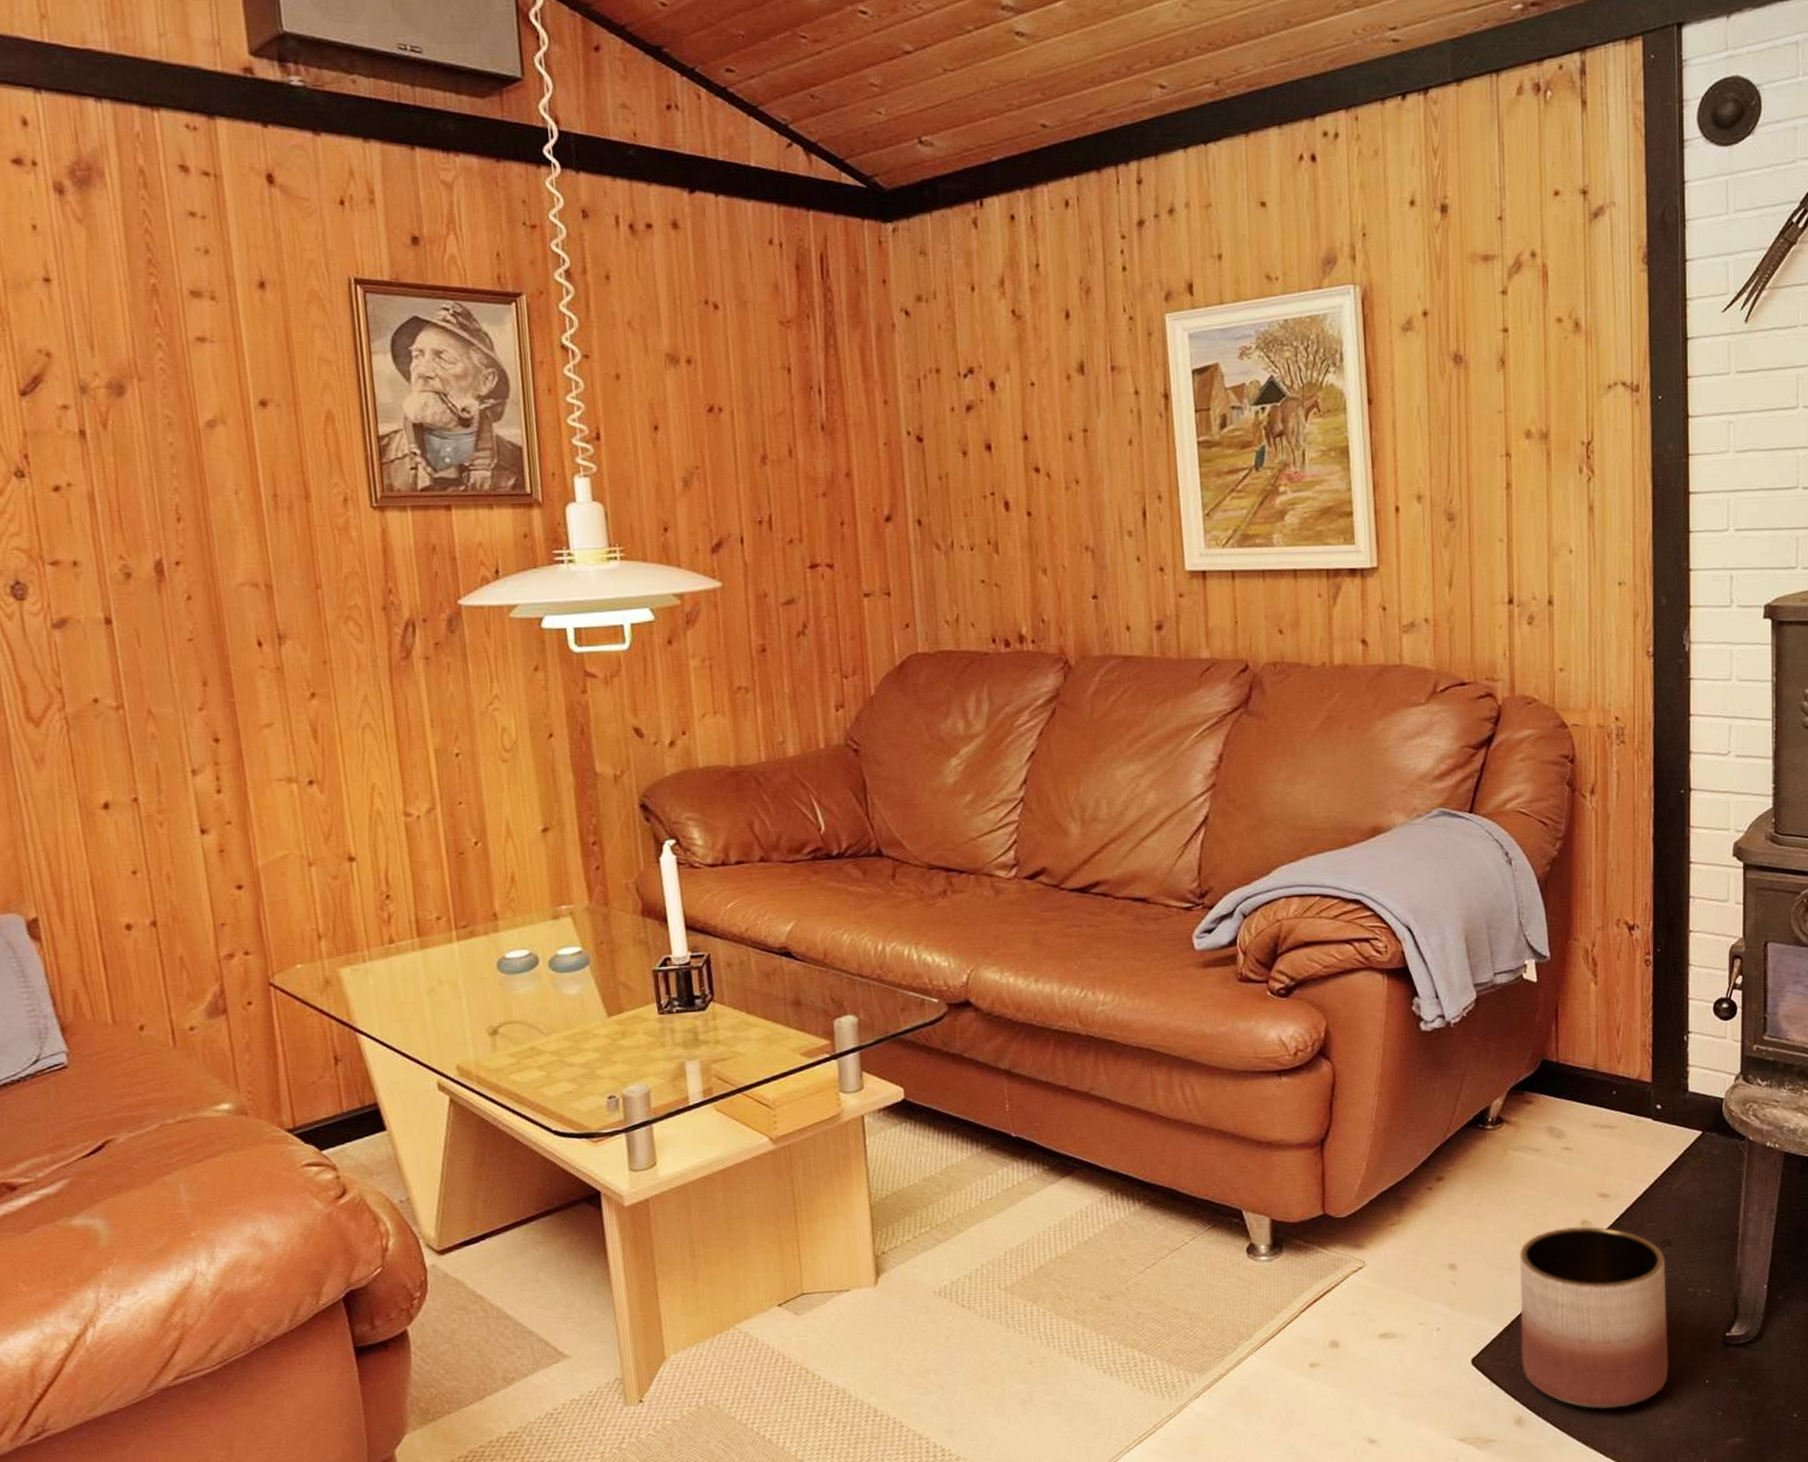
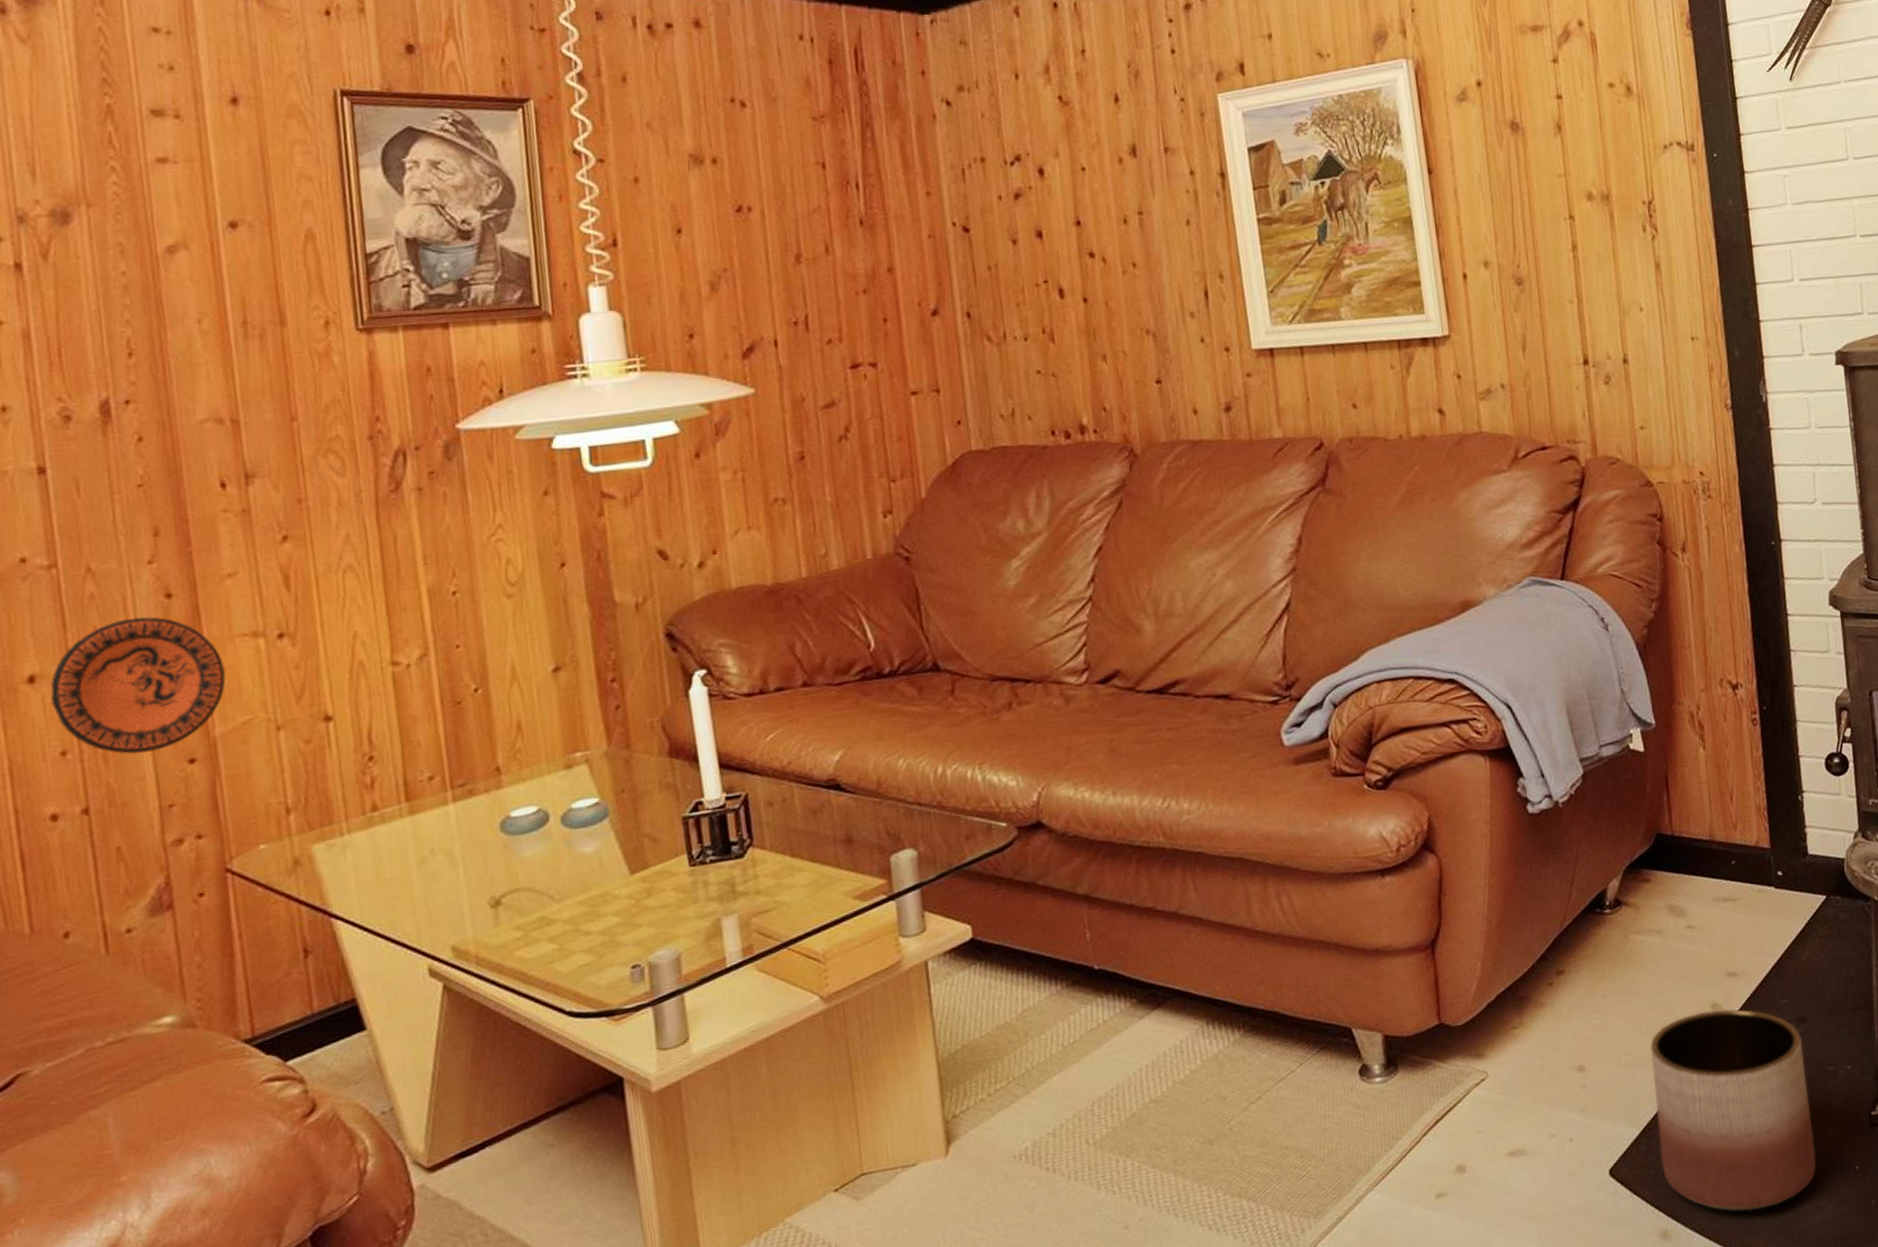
decorative plate: none [122,757,266,878] -> present [50,617,226,755]

